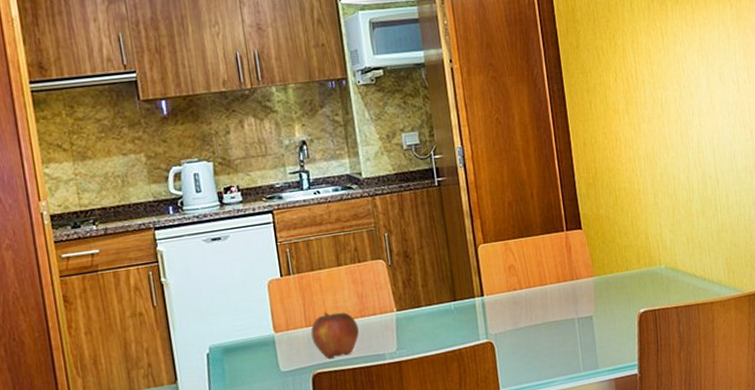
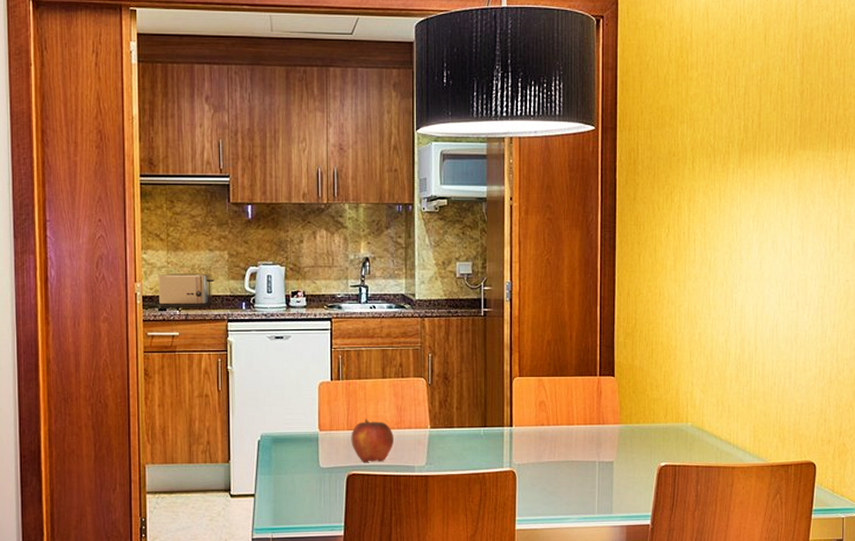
toaster: none [65,180,135,226] -> present [158,273,215,308]

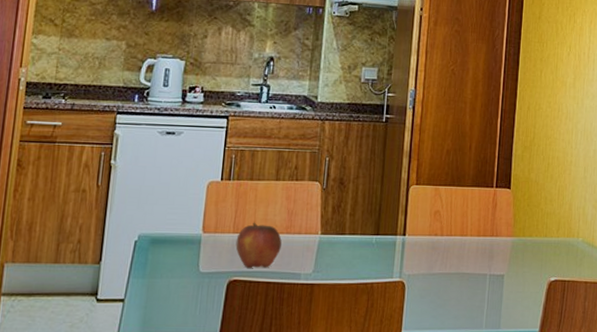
toaster: present [158,273,215,308] -> none [44,60,108,99]

